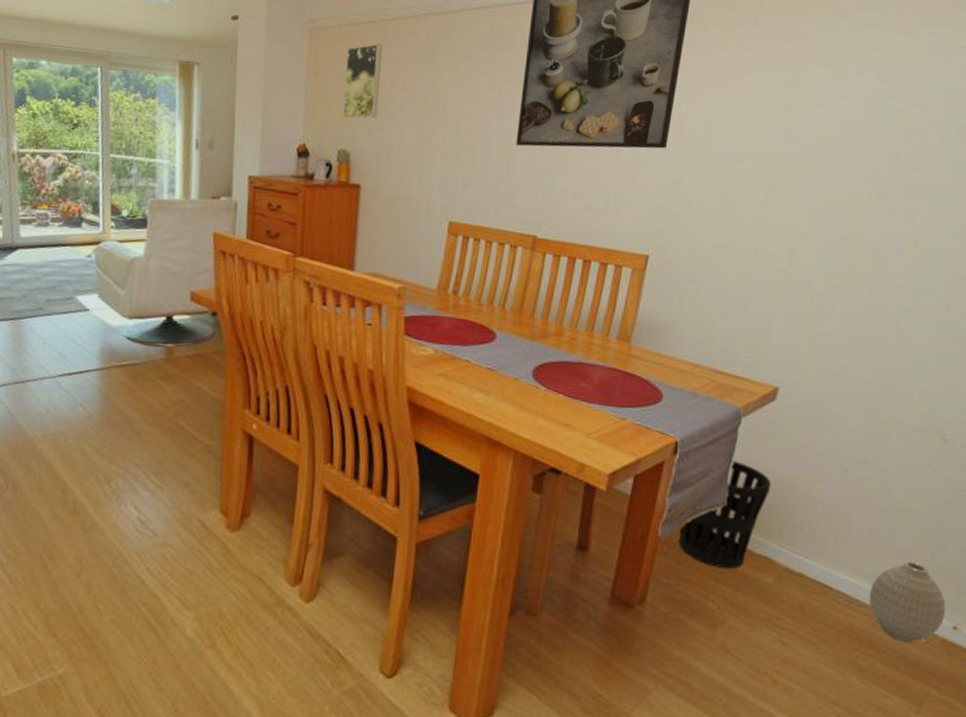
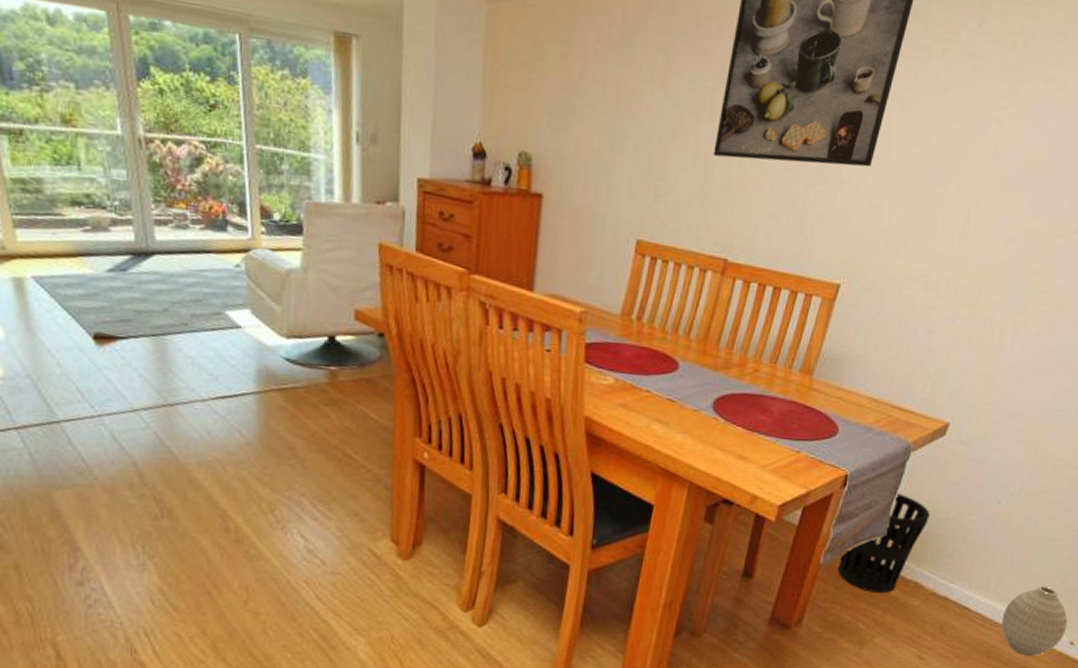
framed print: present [343,43,382,119] -> none [525,22,571,116]

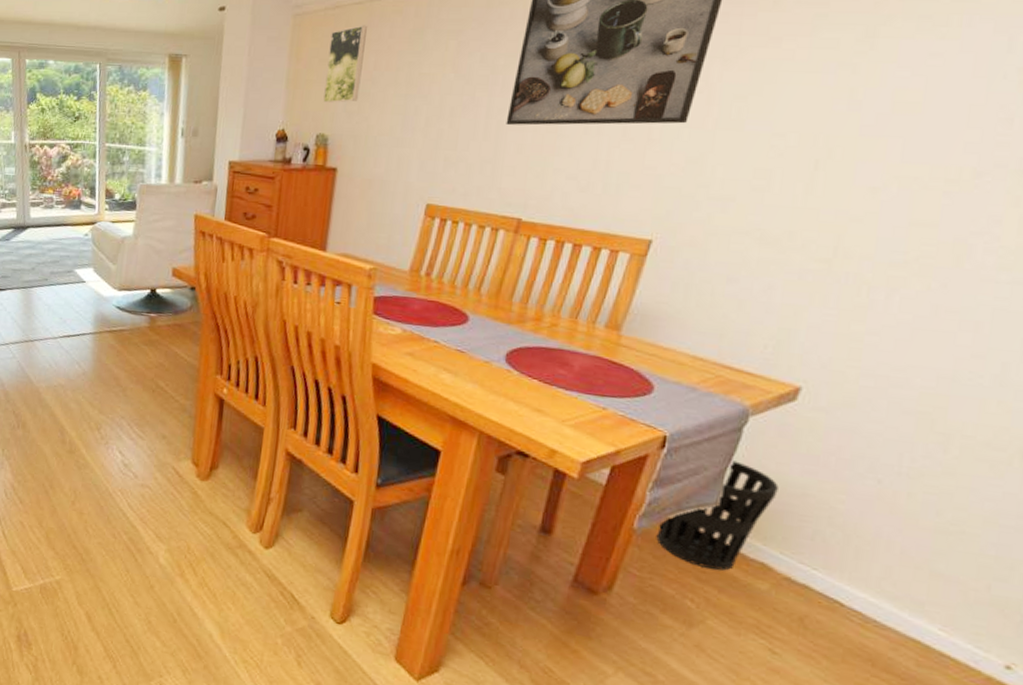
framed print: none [525,22,571,116] -> present [323,25,367,103]
vase: present [1001,585,1068,656] -> none [891,587,999,675]

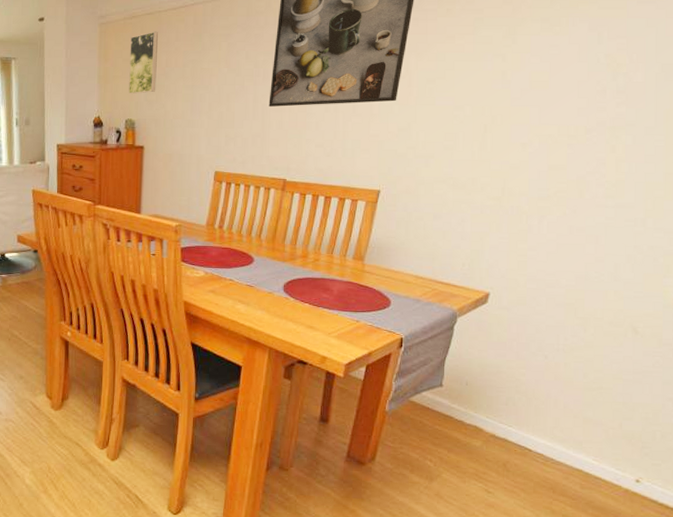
wastebasket: present [656,459,779,571] -> none [402,351,481,435]

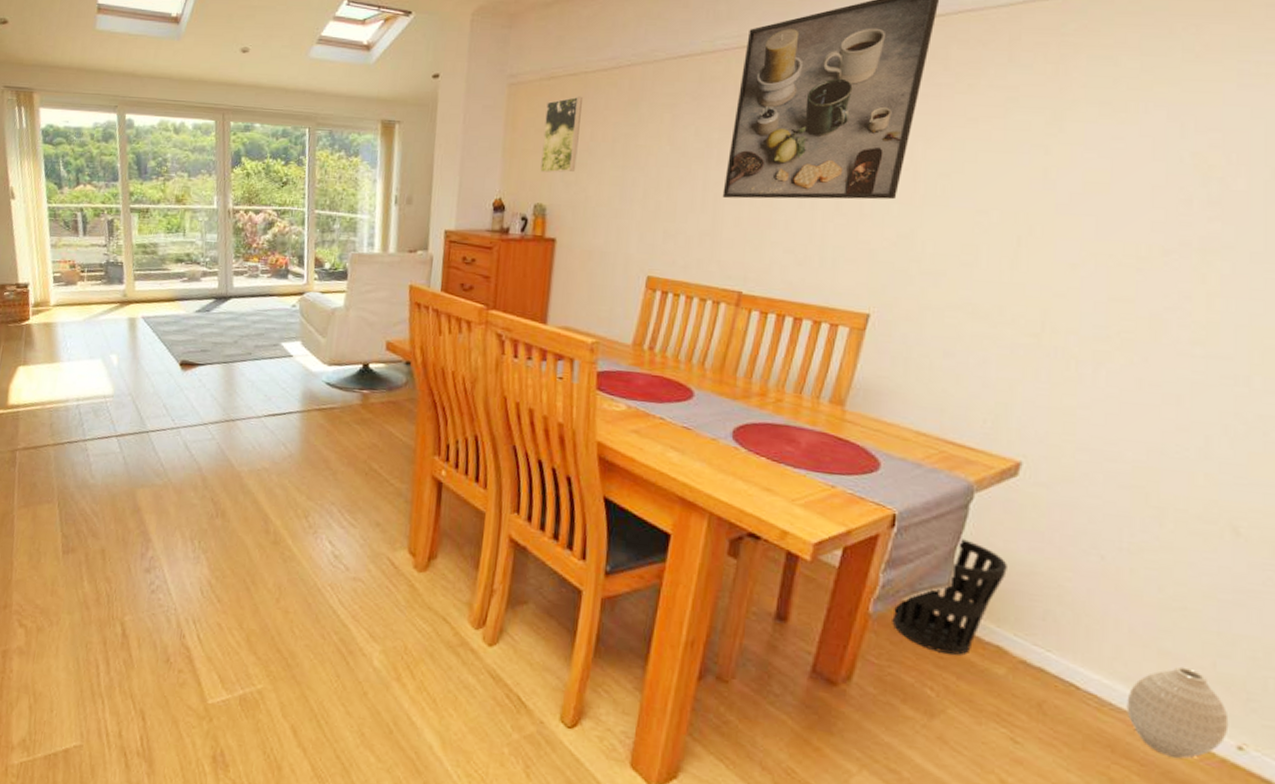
wastebasket: none [402,351,481,435] -> present [892,537,1007,655]
vase: none [563,429,630,492] -> present [1126,666,1229,759]

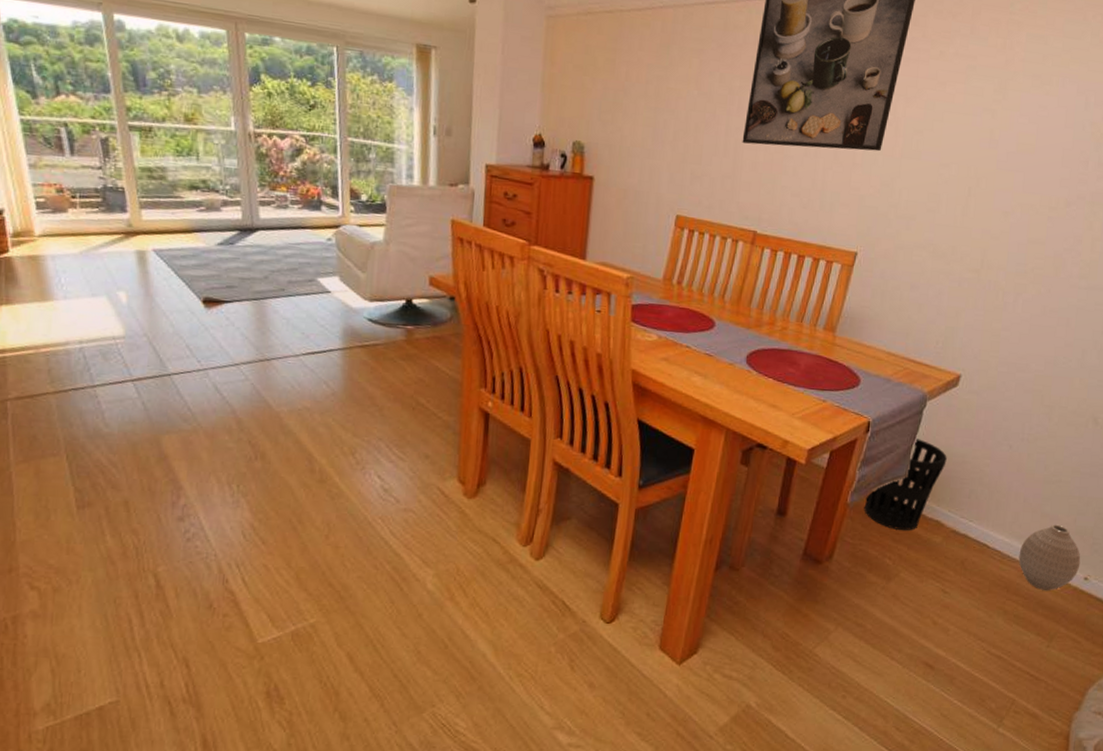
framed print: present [540,96,582,173] -> none [578,34,618,111]

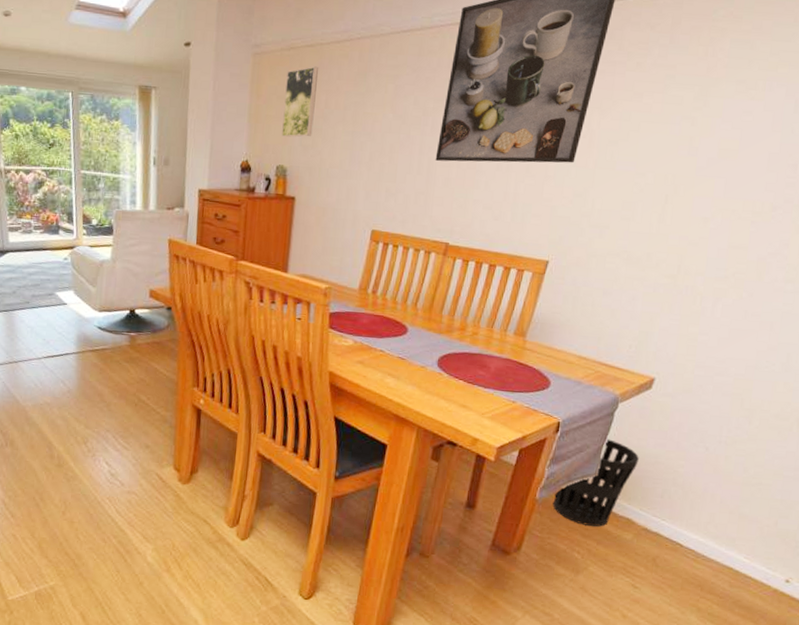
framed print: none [578,34,618,111] -> present [282,66,318,137]
vase: present [1018,524,1081,590] -> none [713,526,782,591]

